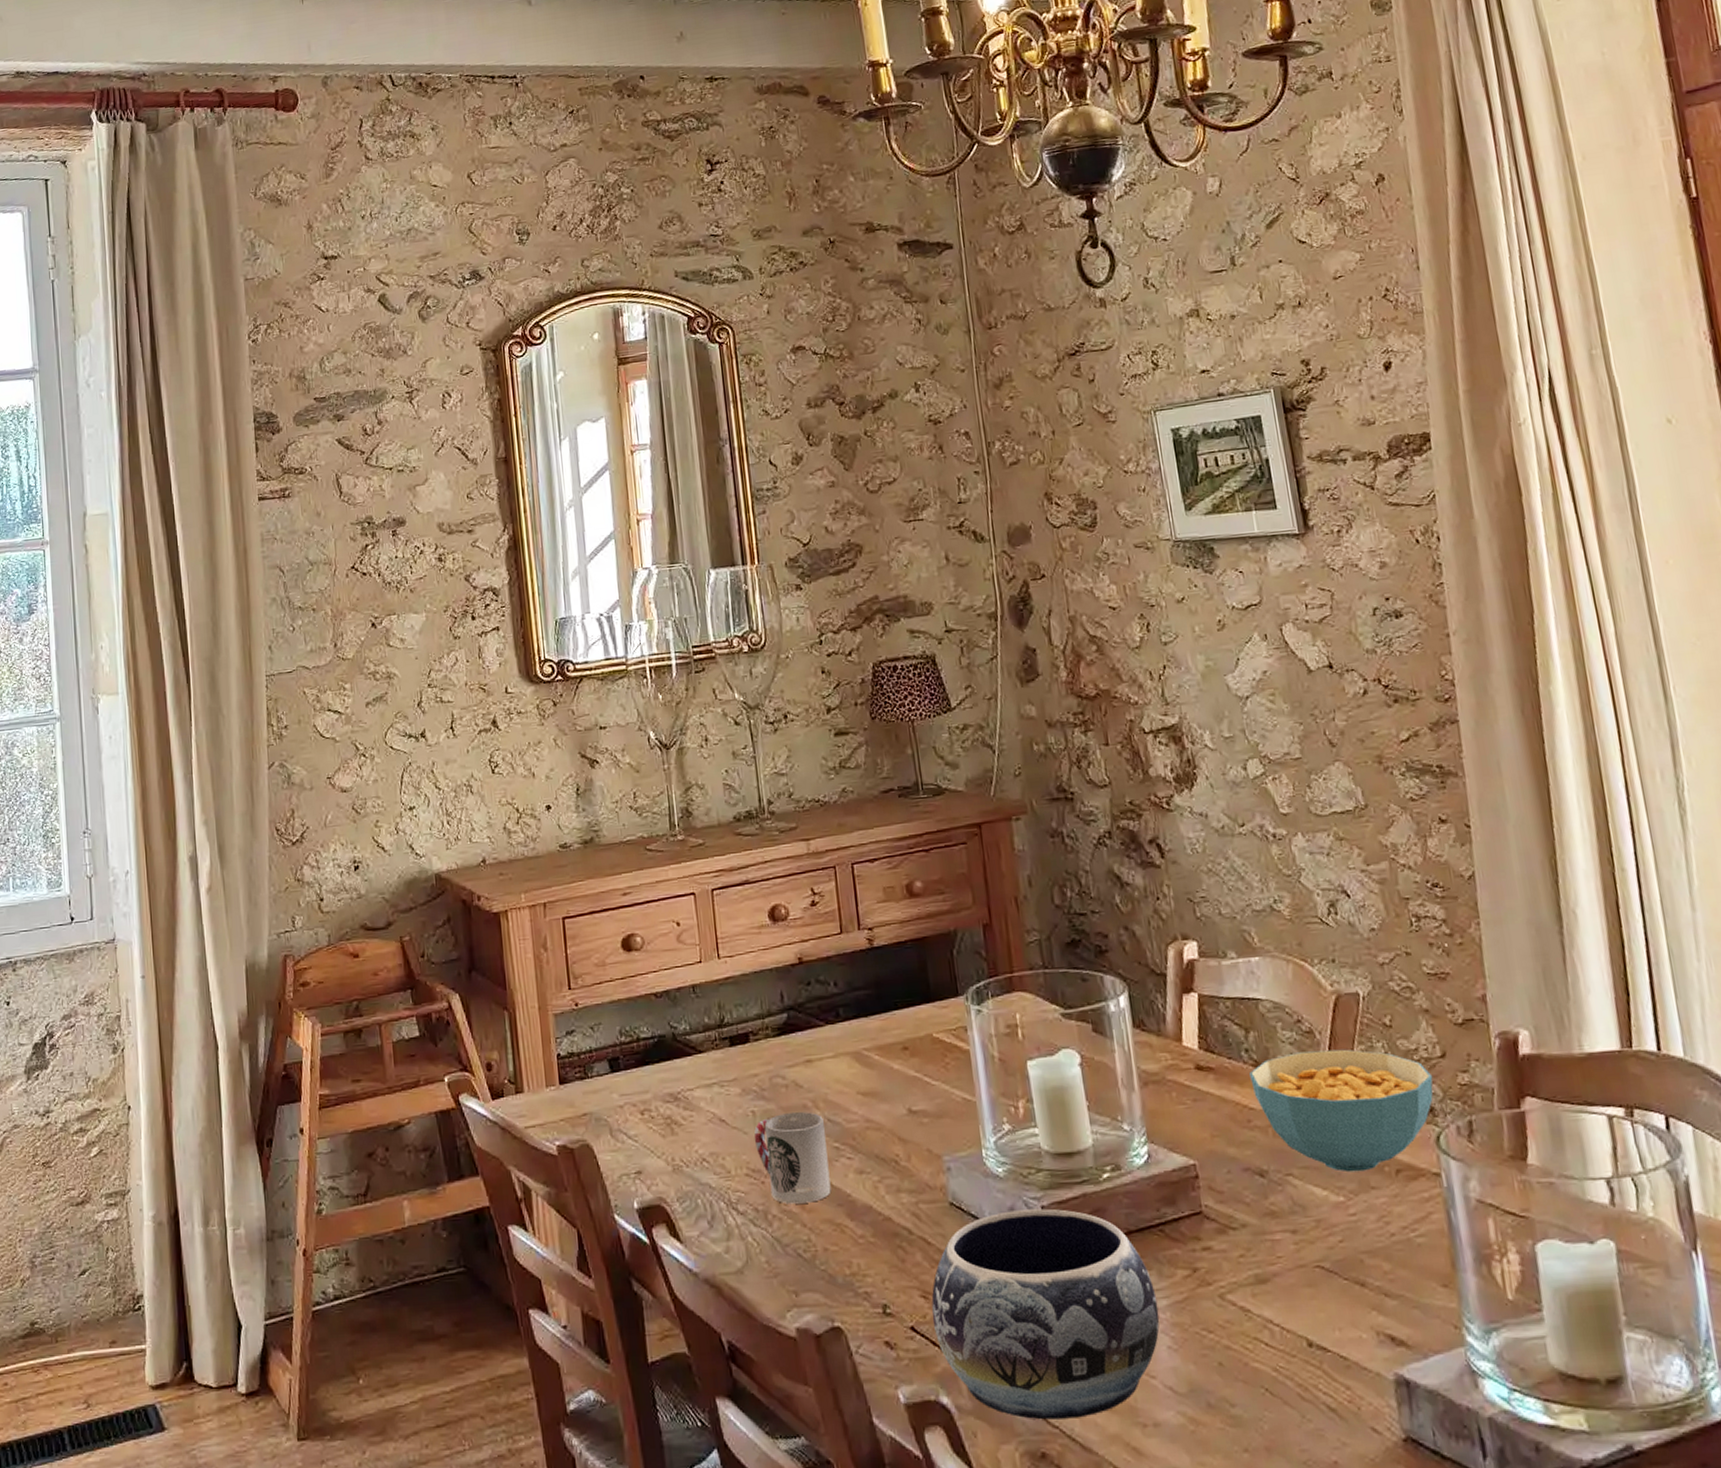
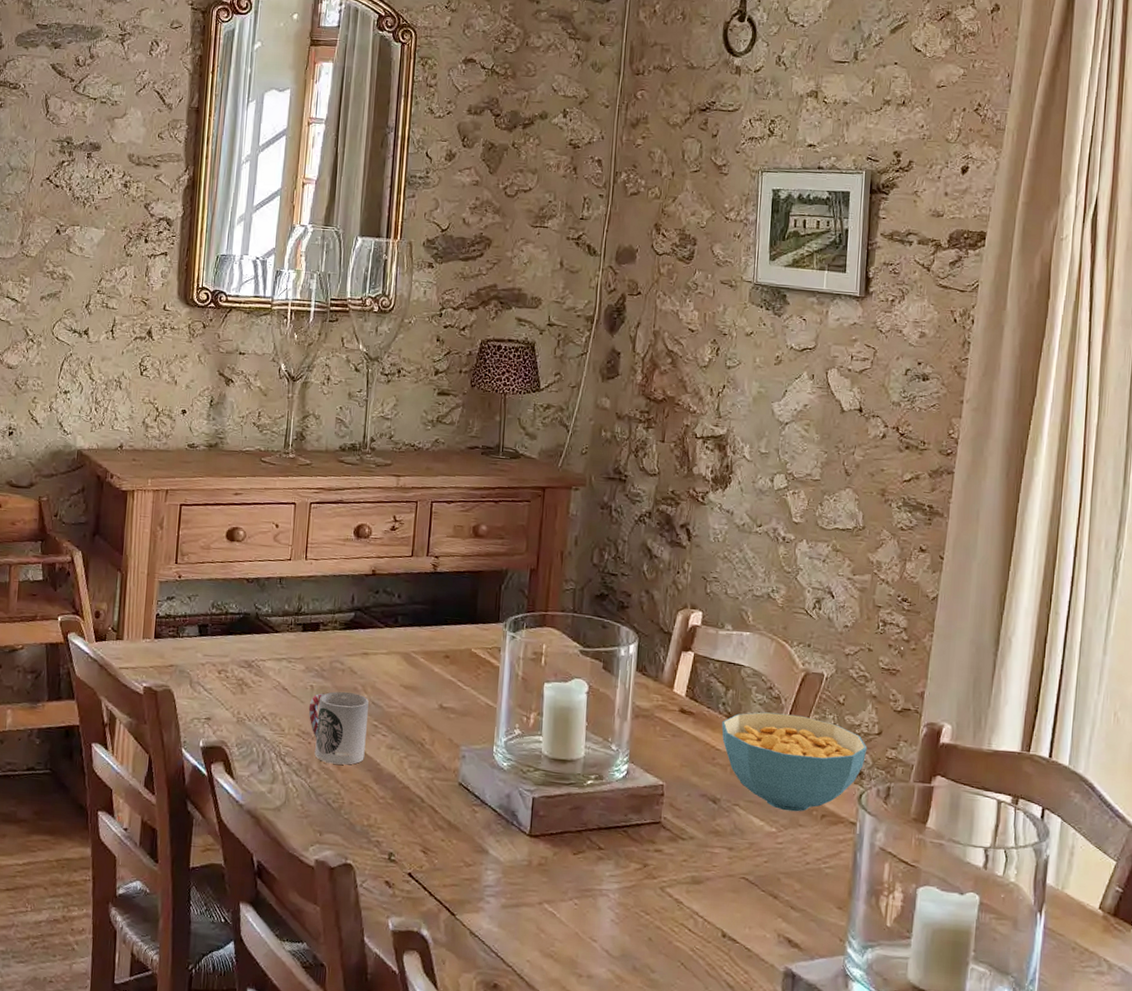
decorative bowl: present [931,1208,1160,1420] -> none [427,797,611,963]

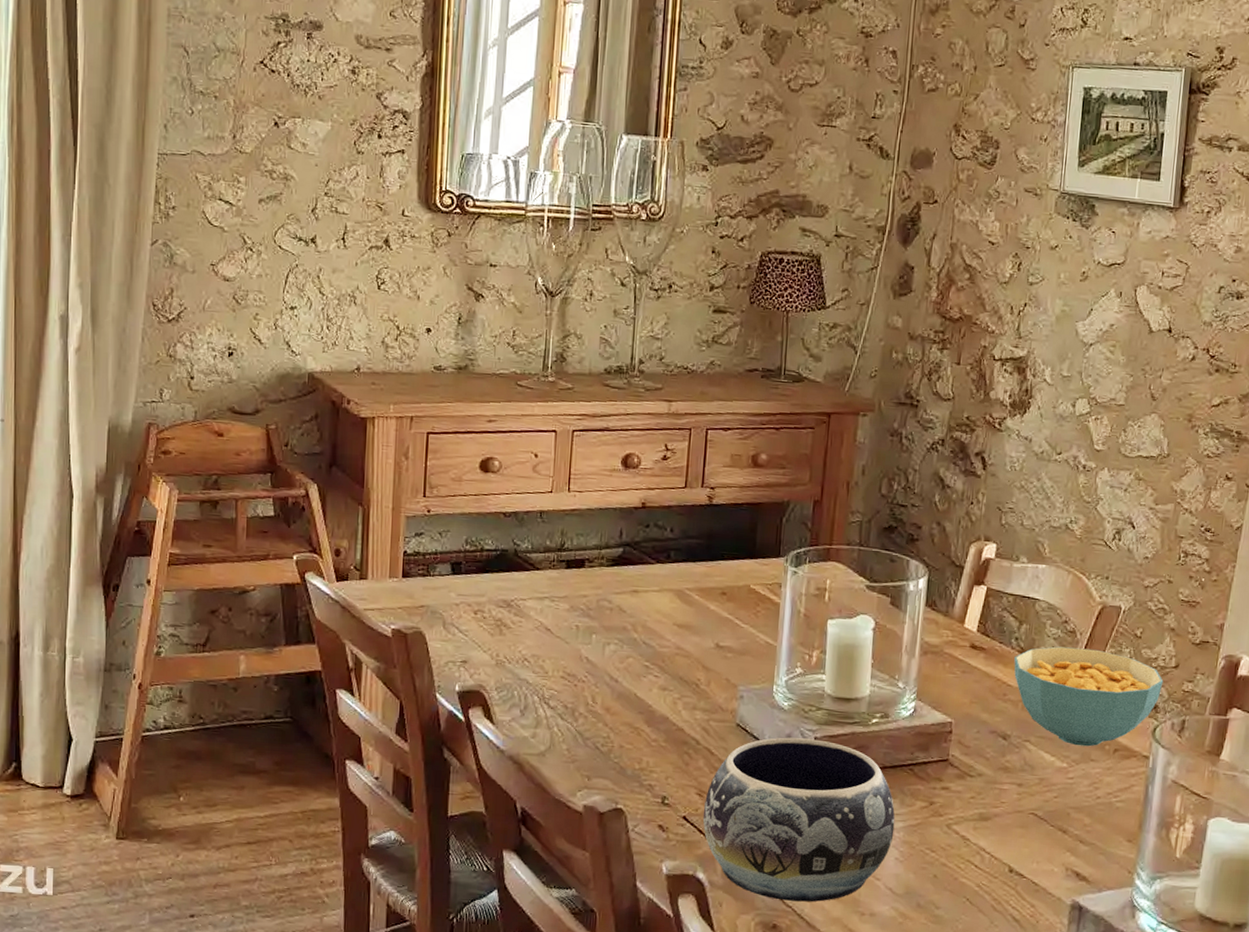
cup: present [308,691,369,765] -> none [574,631,639,708]
decorative bowl: none [427,797,611,963] -> present [702,737,895,902]

